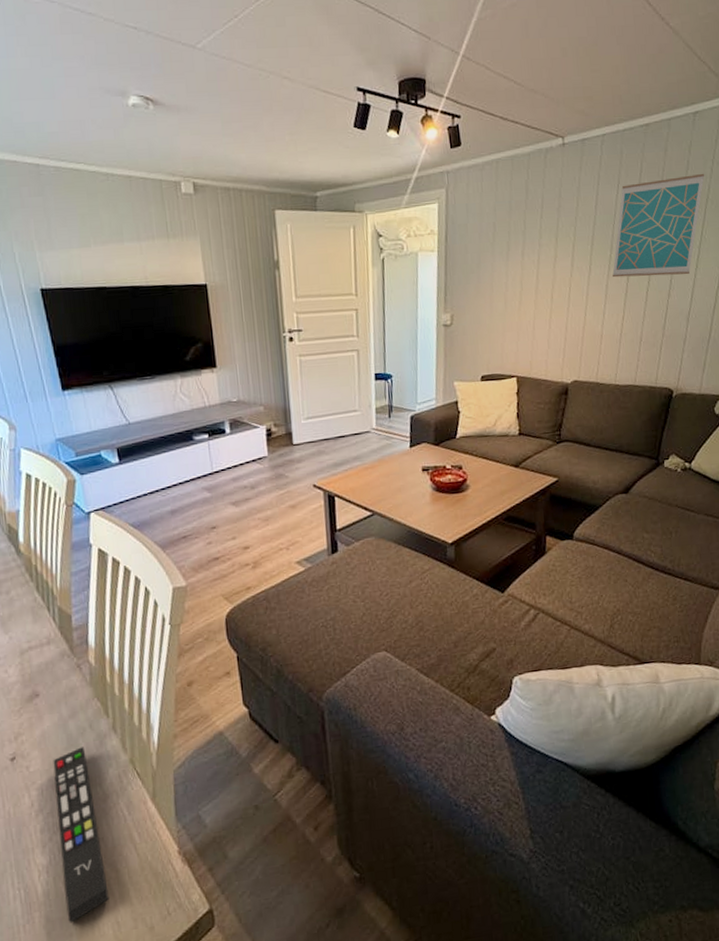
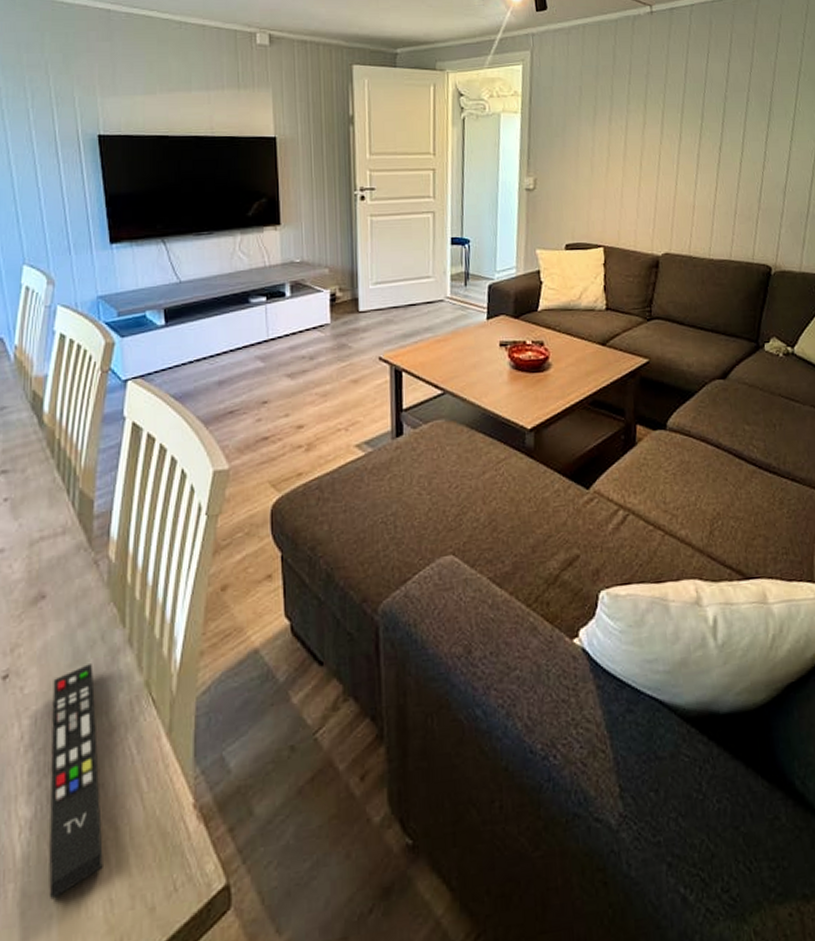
wall art: present [612,173,705,278] -> none [704,46,797,147]

